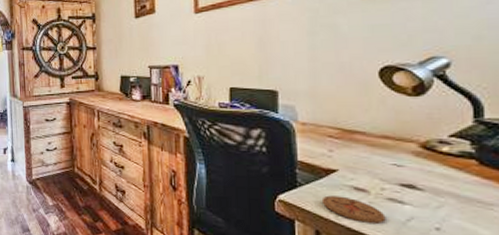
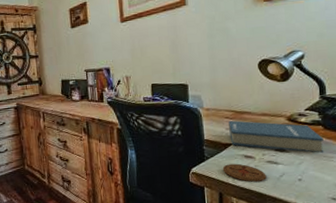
hardback book: none [333,140,479,197] -> present [229,120,324,153]

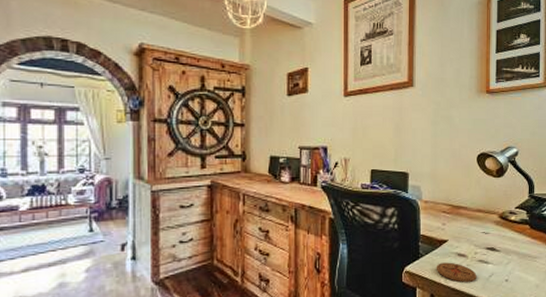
hardback book: present [229,120,324,153] -> none [445,215,529,253]

